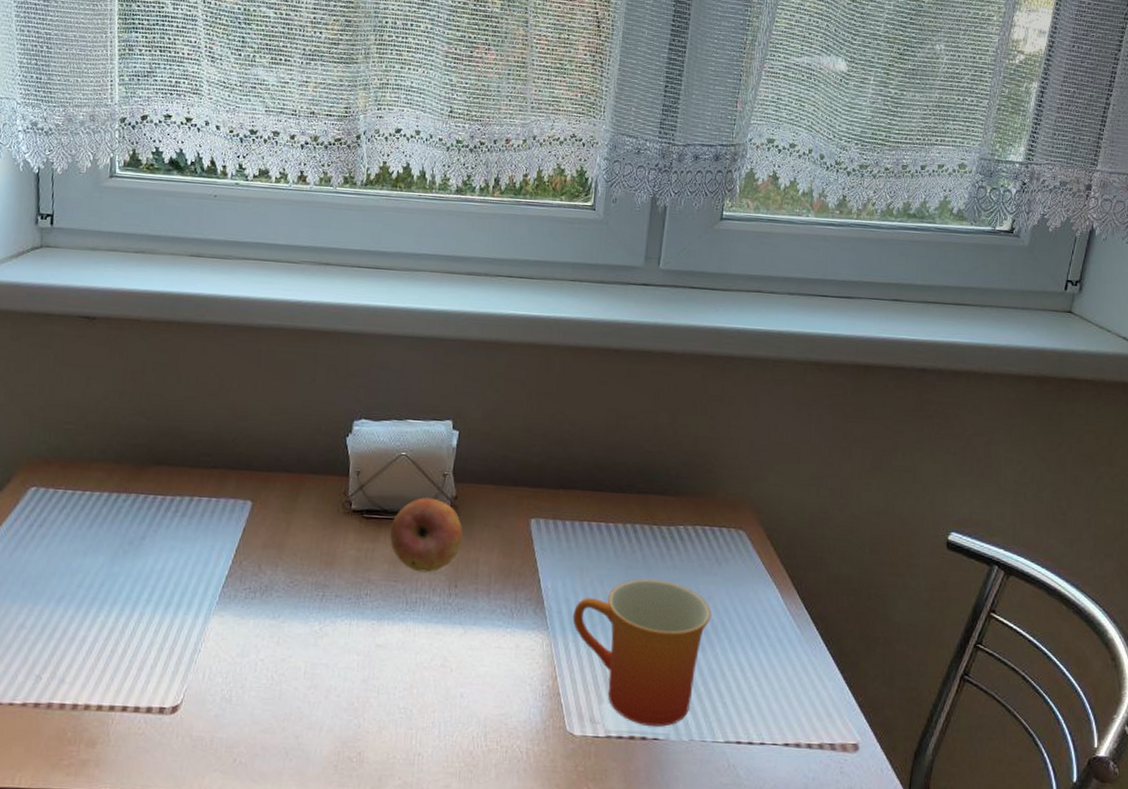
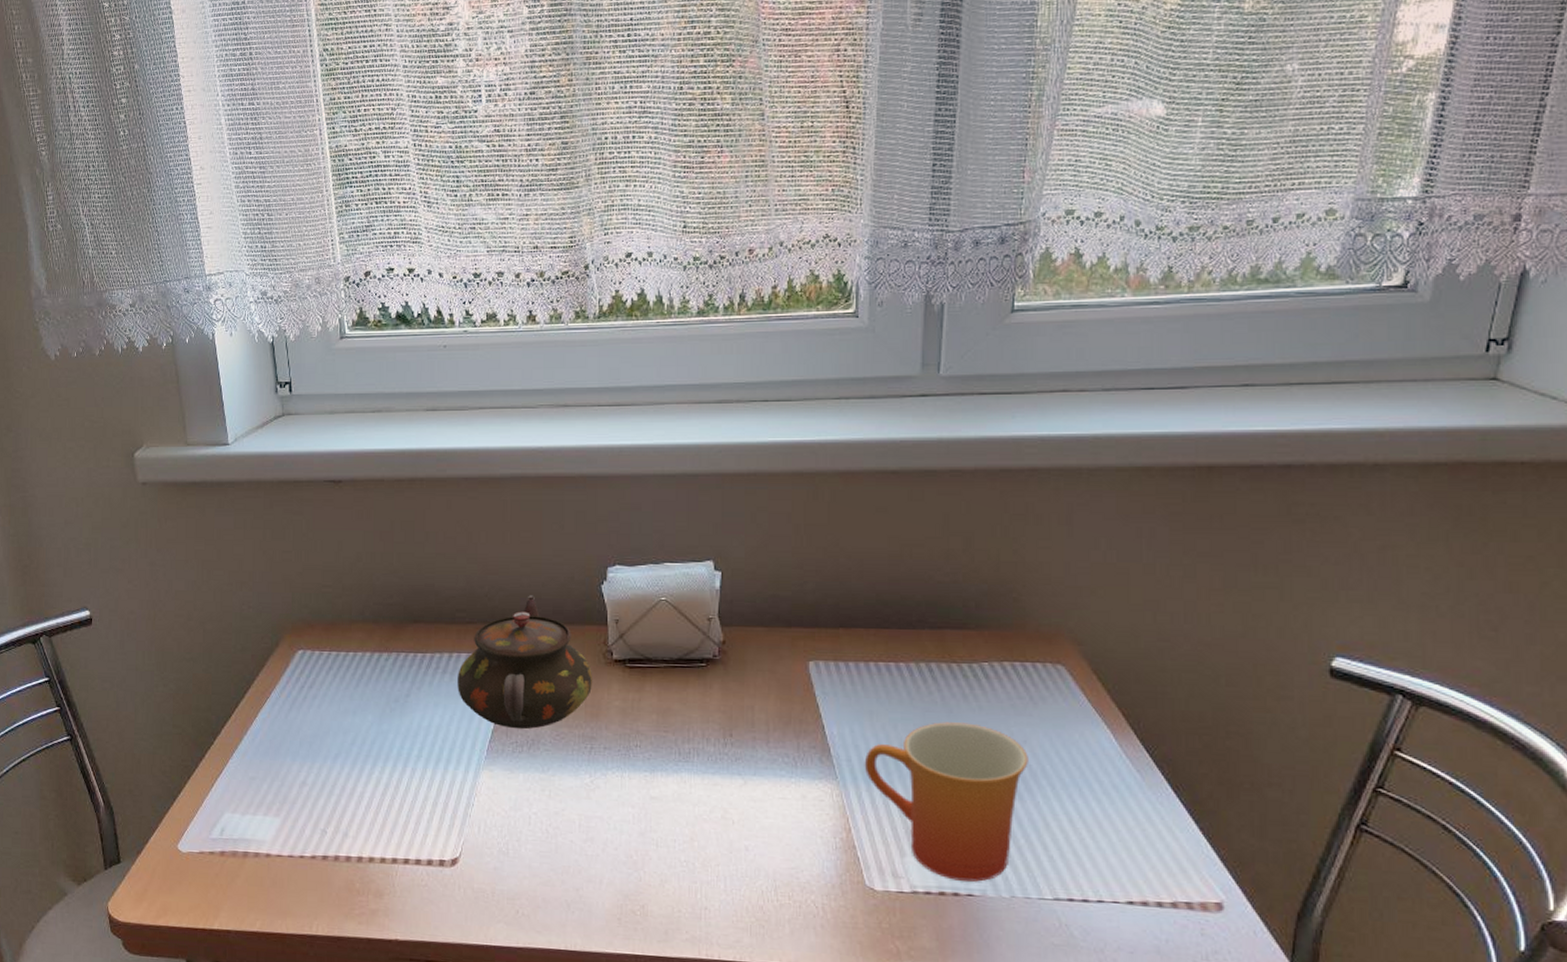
teapot: none [195,443,331,575] -> present [457,595,593,729]
fruit: present [390,497,463,573] -> none [656,644,734,722]

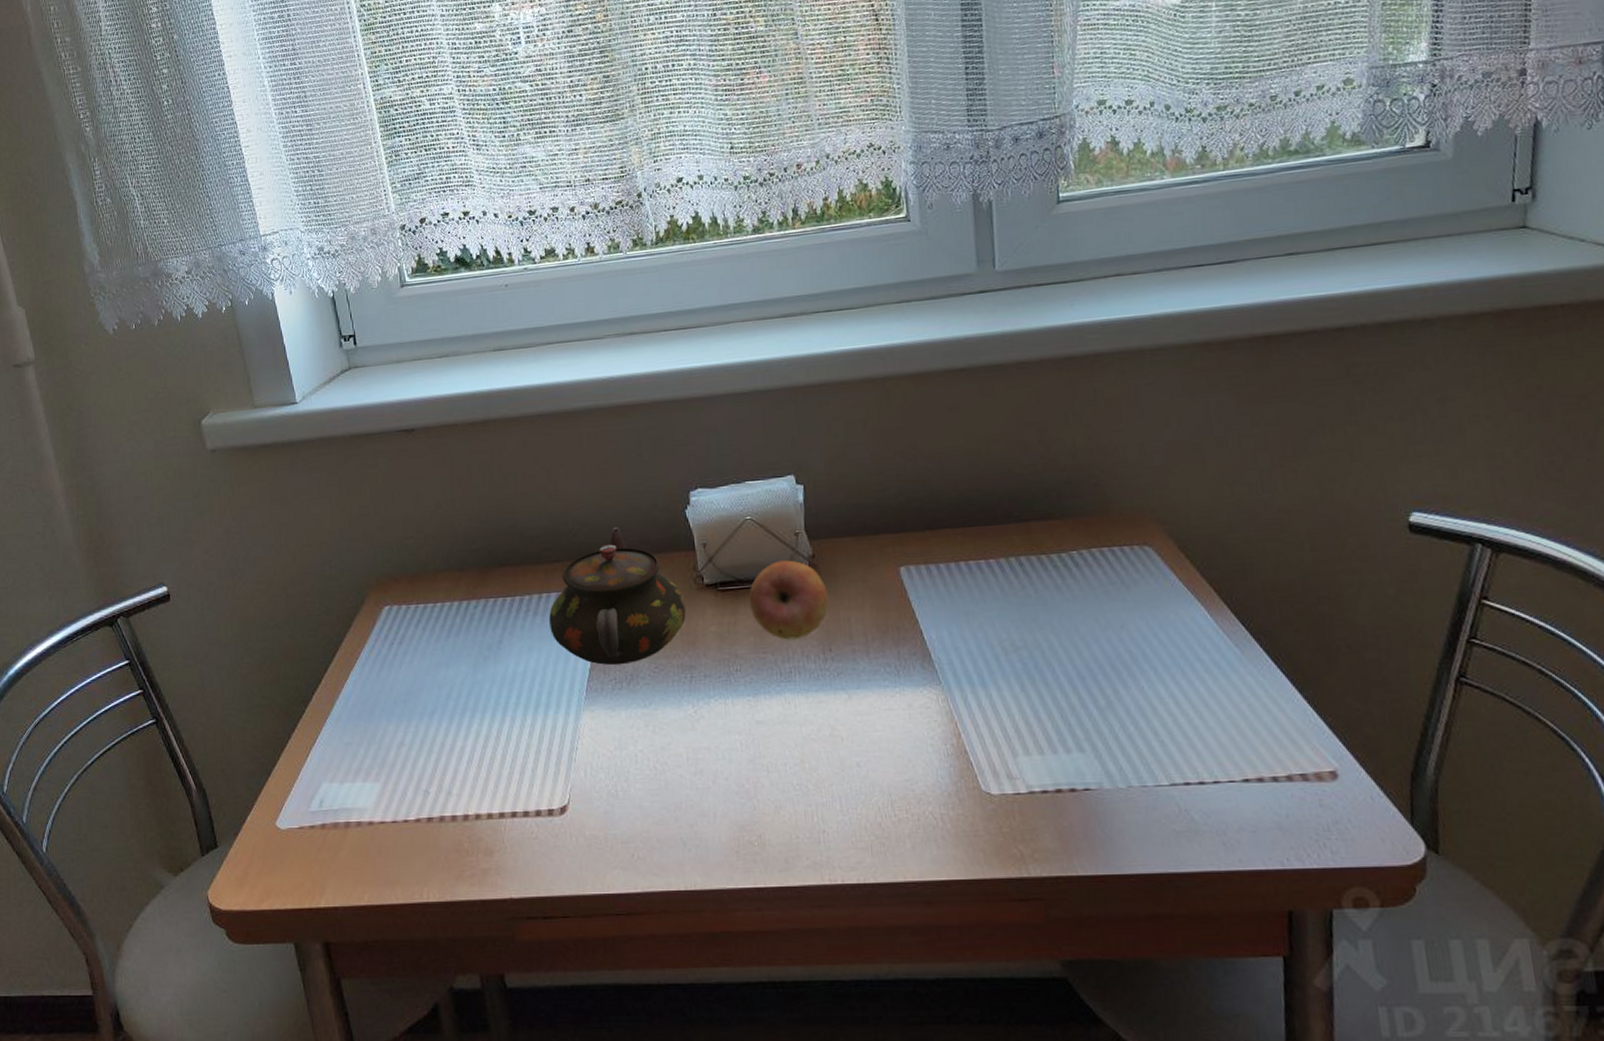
fruit: none [656,644,734,722] -> present [749,560,829,640]
mug: present [864,722,1028,882] -> none [966,614,1128,776]

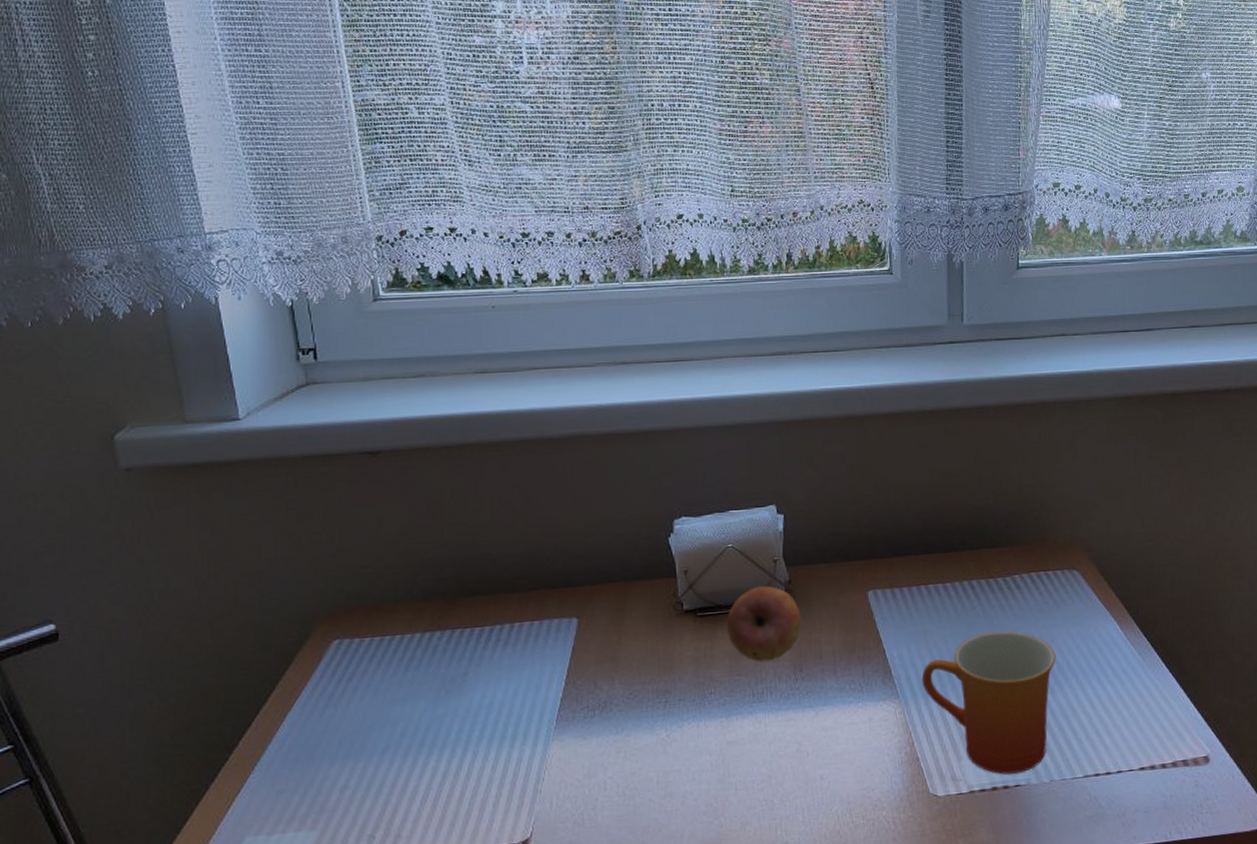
teapot: present [549,527,687,665] -> none [521,554,665,693]
mug: none [966,614,1128,776] -> present [921,630,1056,775]

